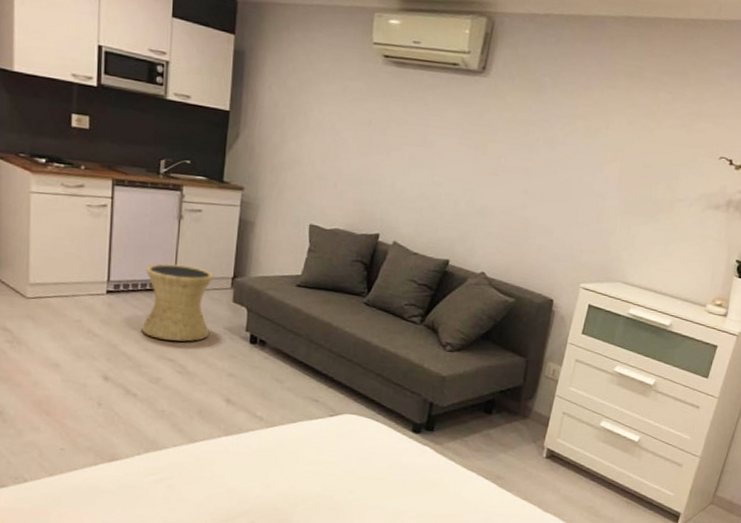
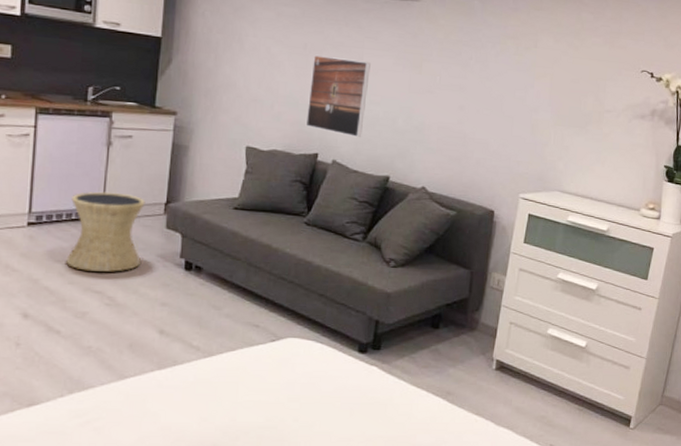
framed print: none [368,133,435,220] -> present [305,55,371,138]

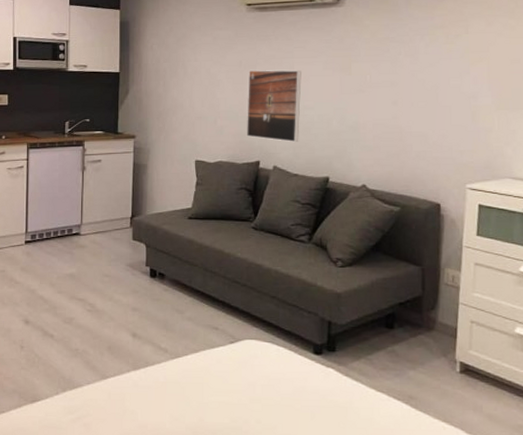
side table: present [66,191,146,272] -> none [55,210,115,281]

